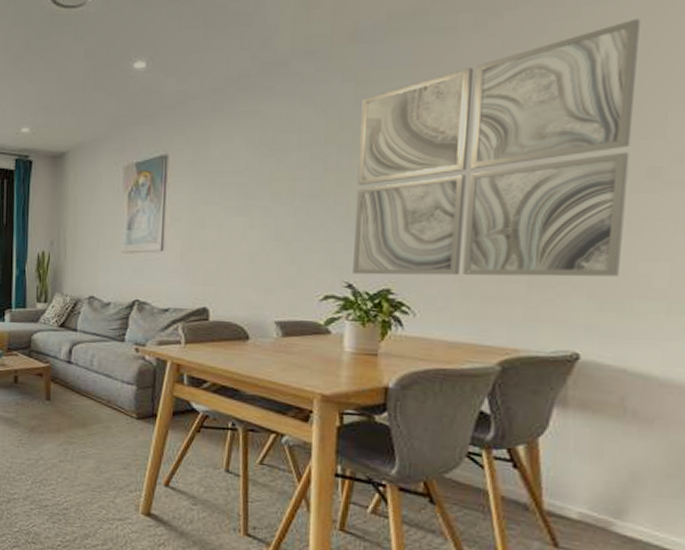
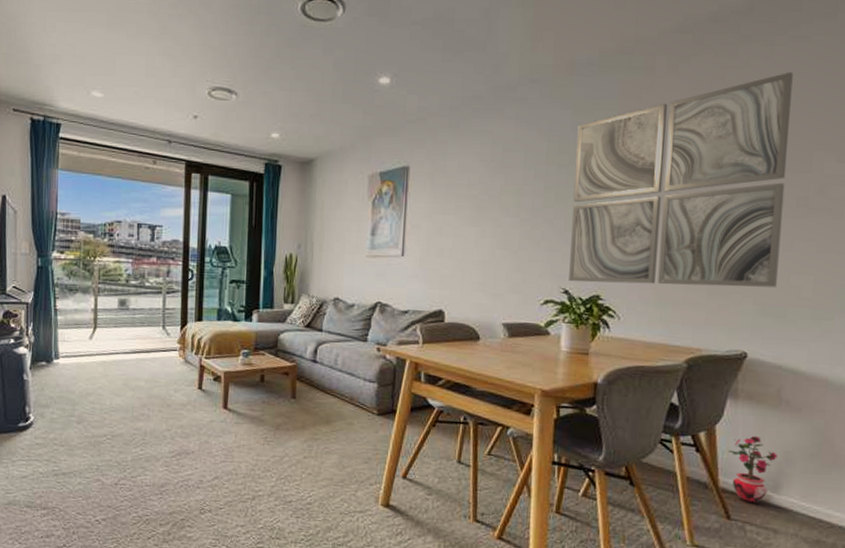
potted plant: none [554,452,621,531] -> present [727,436,778,504]

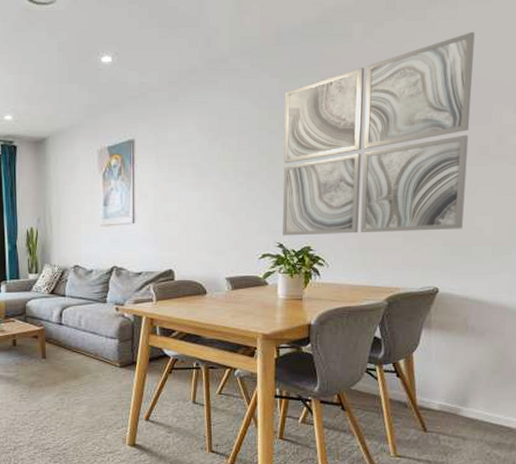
potted plant: present [727,436,778,504] -> none [423,360,465,417]

